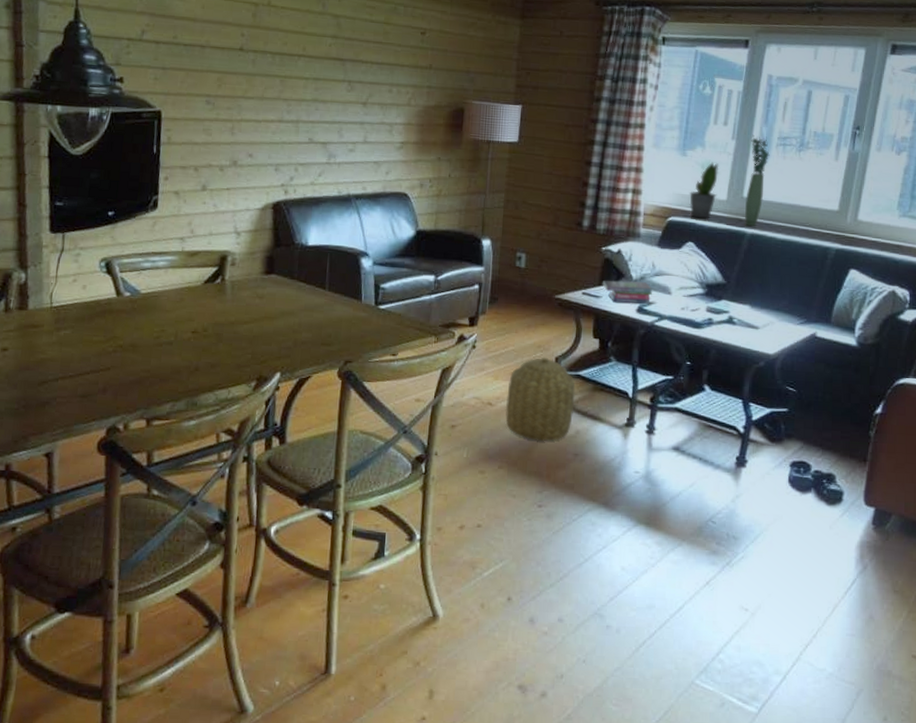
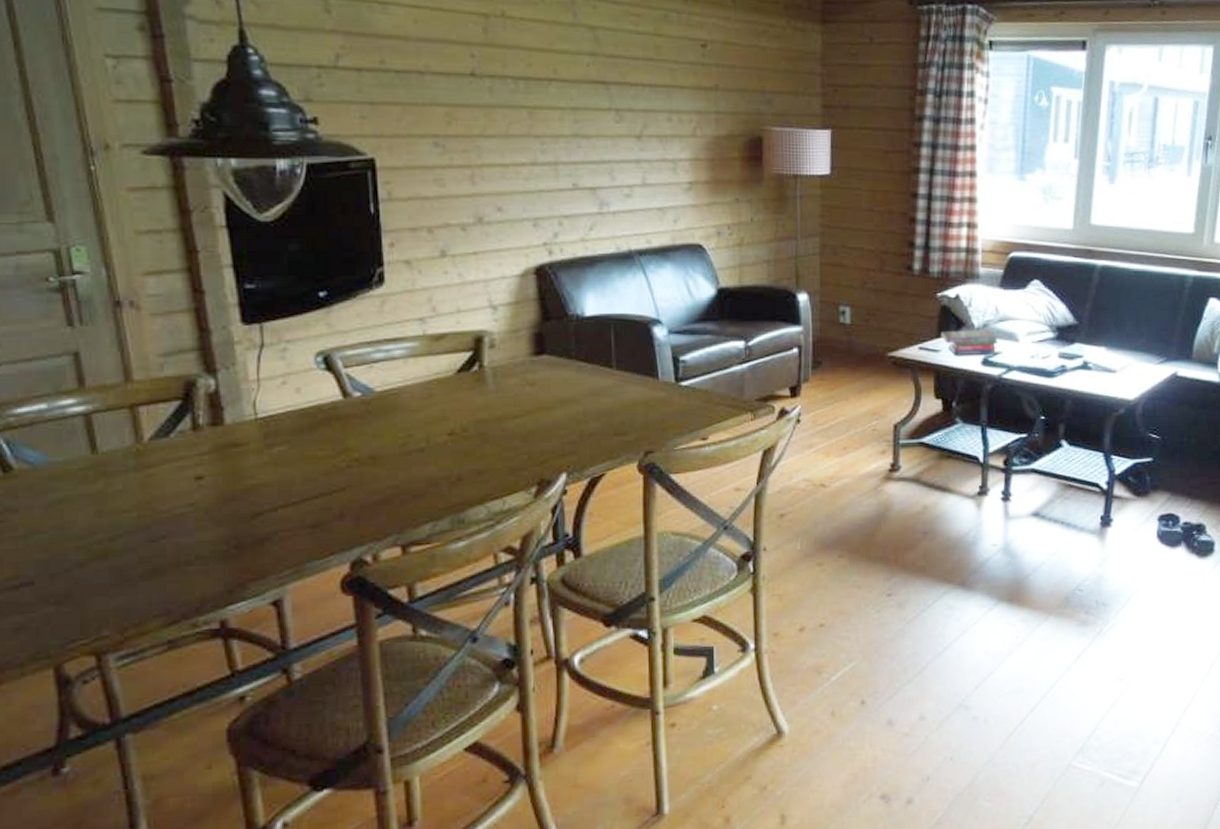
basket: present [505,357,576,442] -> none [840,425,920,523]
potted plant: present [689,162,719,219] -> none [1032,186,1062,252]
vase: present [745,134,770,226] -> none [1094,151,1117,257]

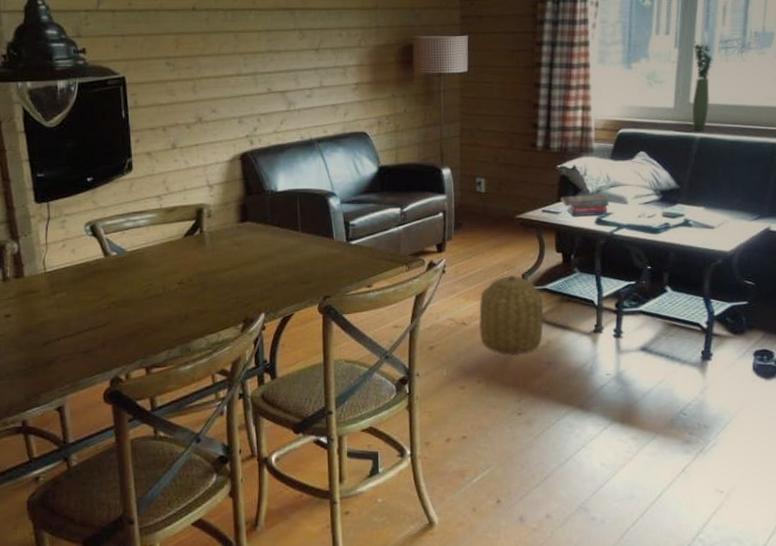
basket: none [840,425,920,523] -> present [478,275,544,355]
vase: none [1094,151,1117,257] -> present [692,41,713,130]

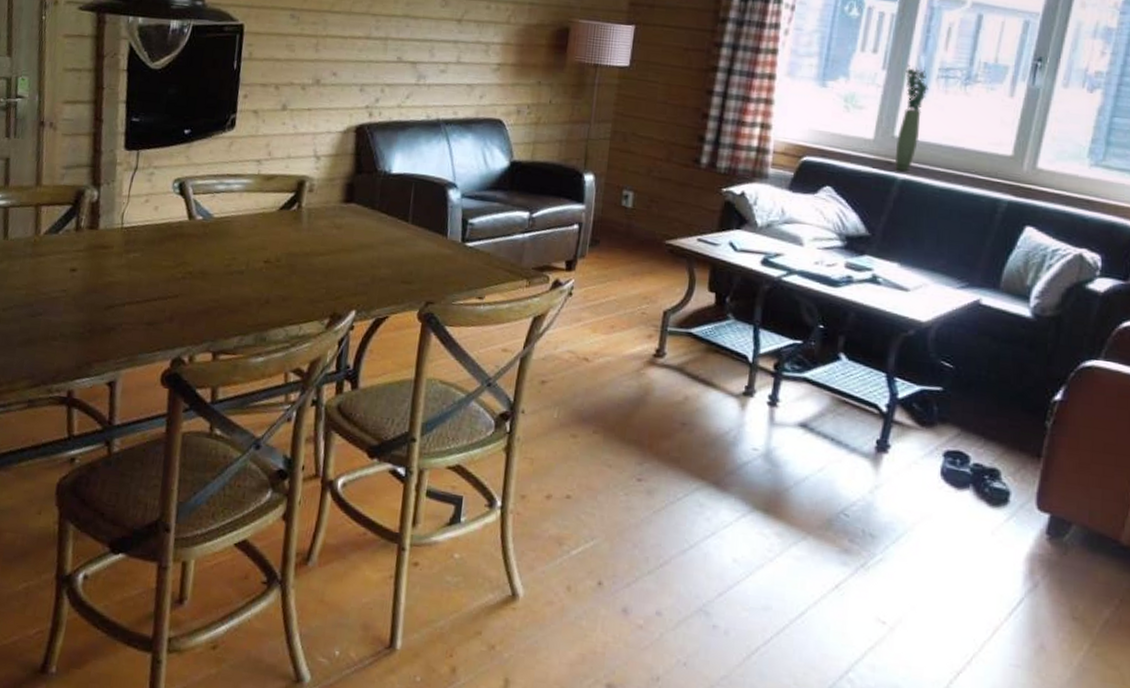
basket: present [478,275,544,355] -> none [603,310,686,406]
books: present [560,195,610,217] -> none [721,226,782,257]

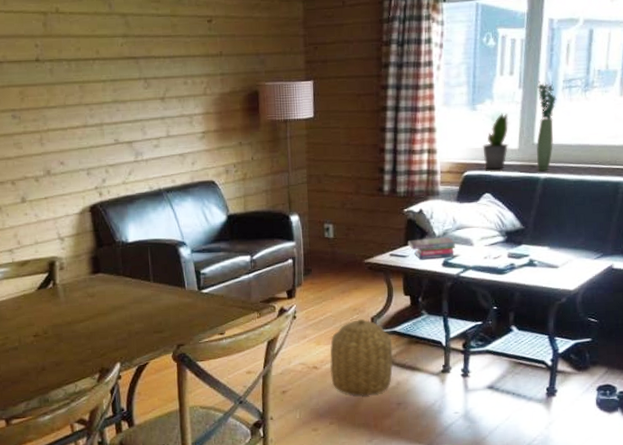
basket: none [603,310,686,406] -> present [329,318,393,396]
books: none [721,226,782,257] -> present [407,237,456,260]
potted plant: none [828,94,866,161] -> present [482,113,509,170]

